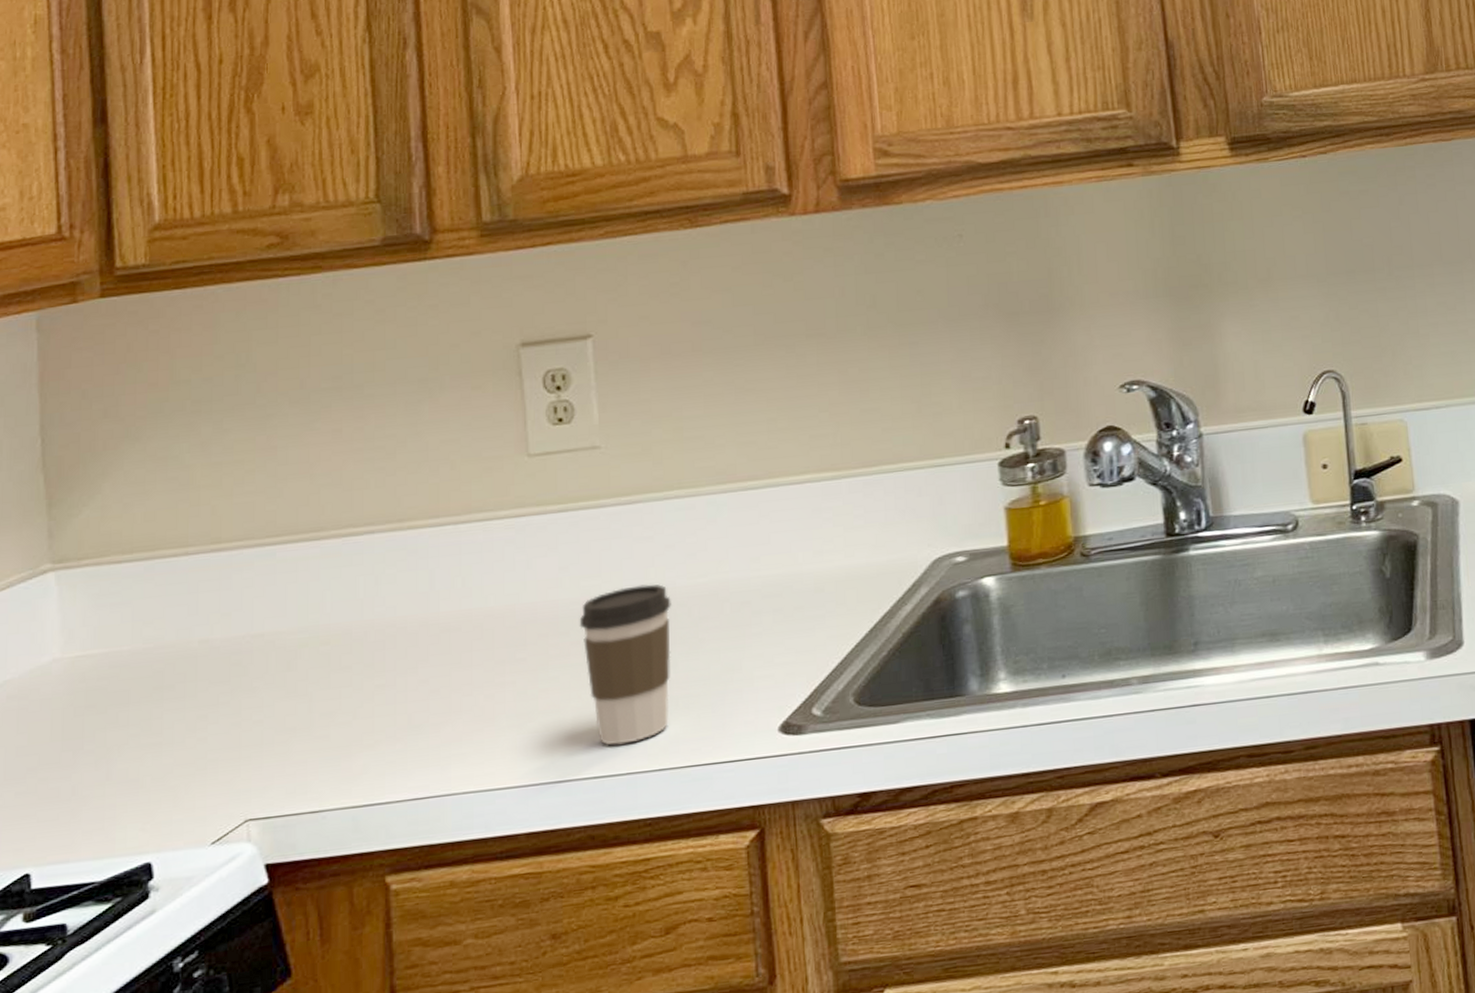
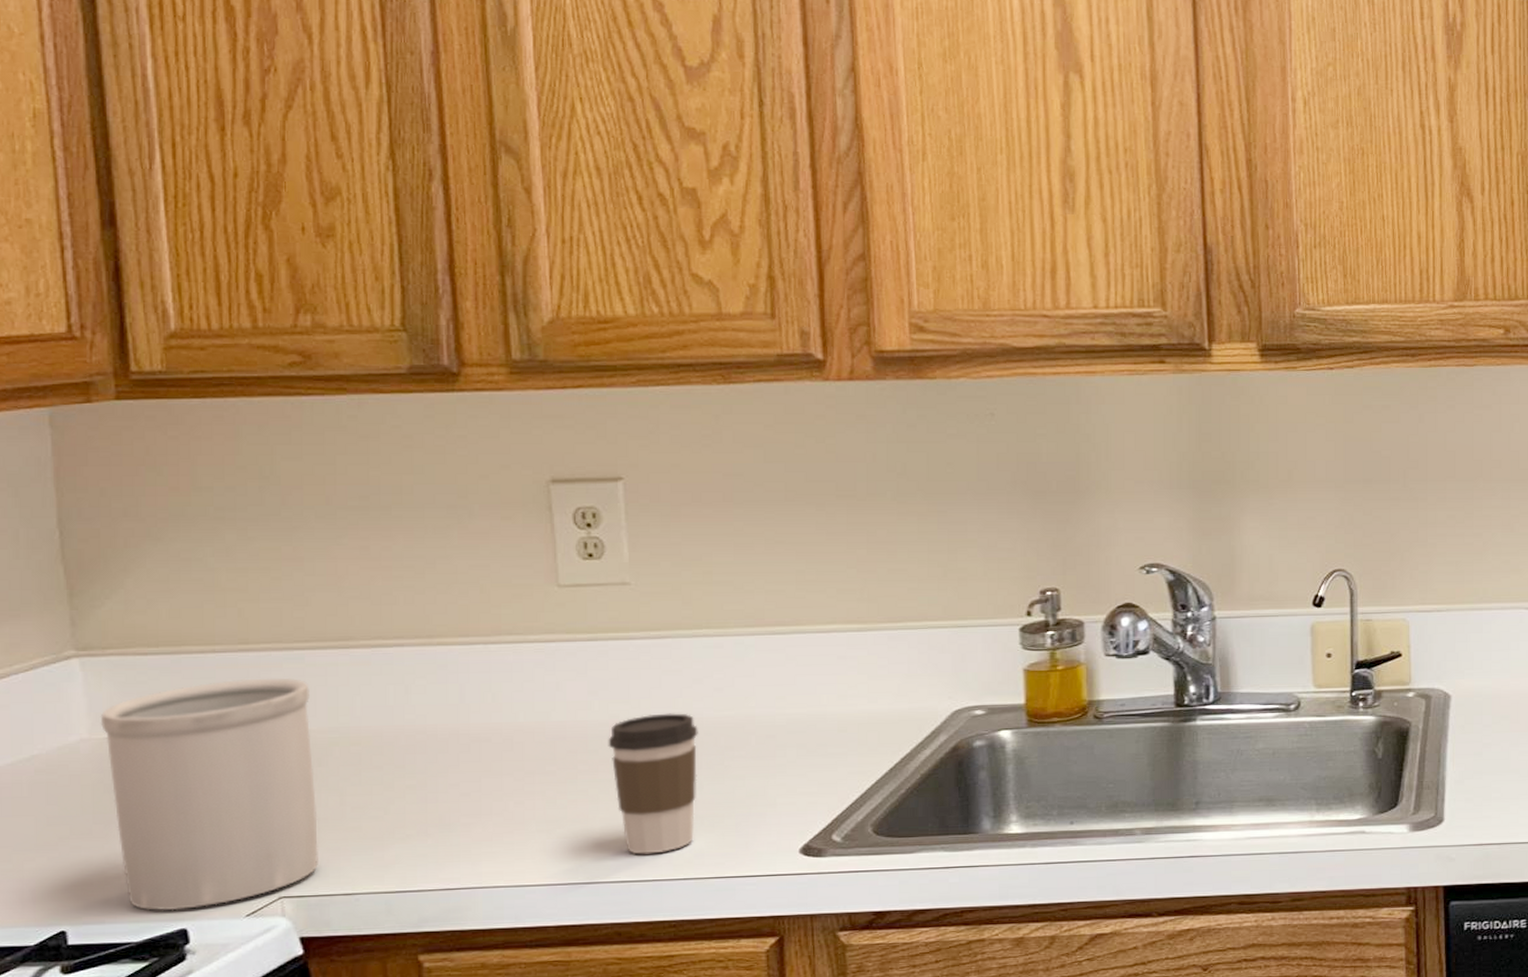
utensil holder: none [72,576,286,845] -> present [100,677,318,911]

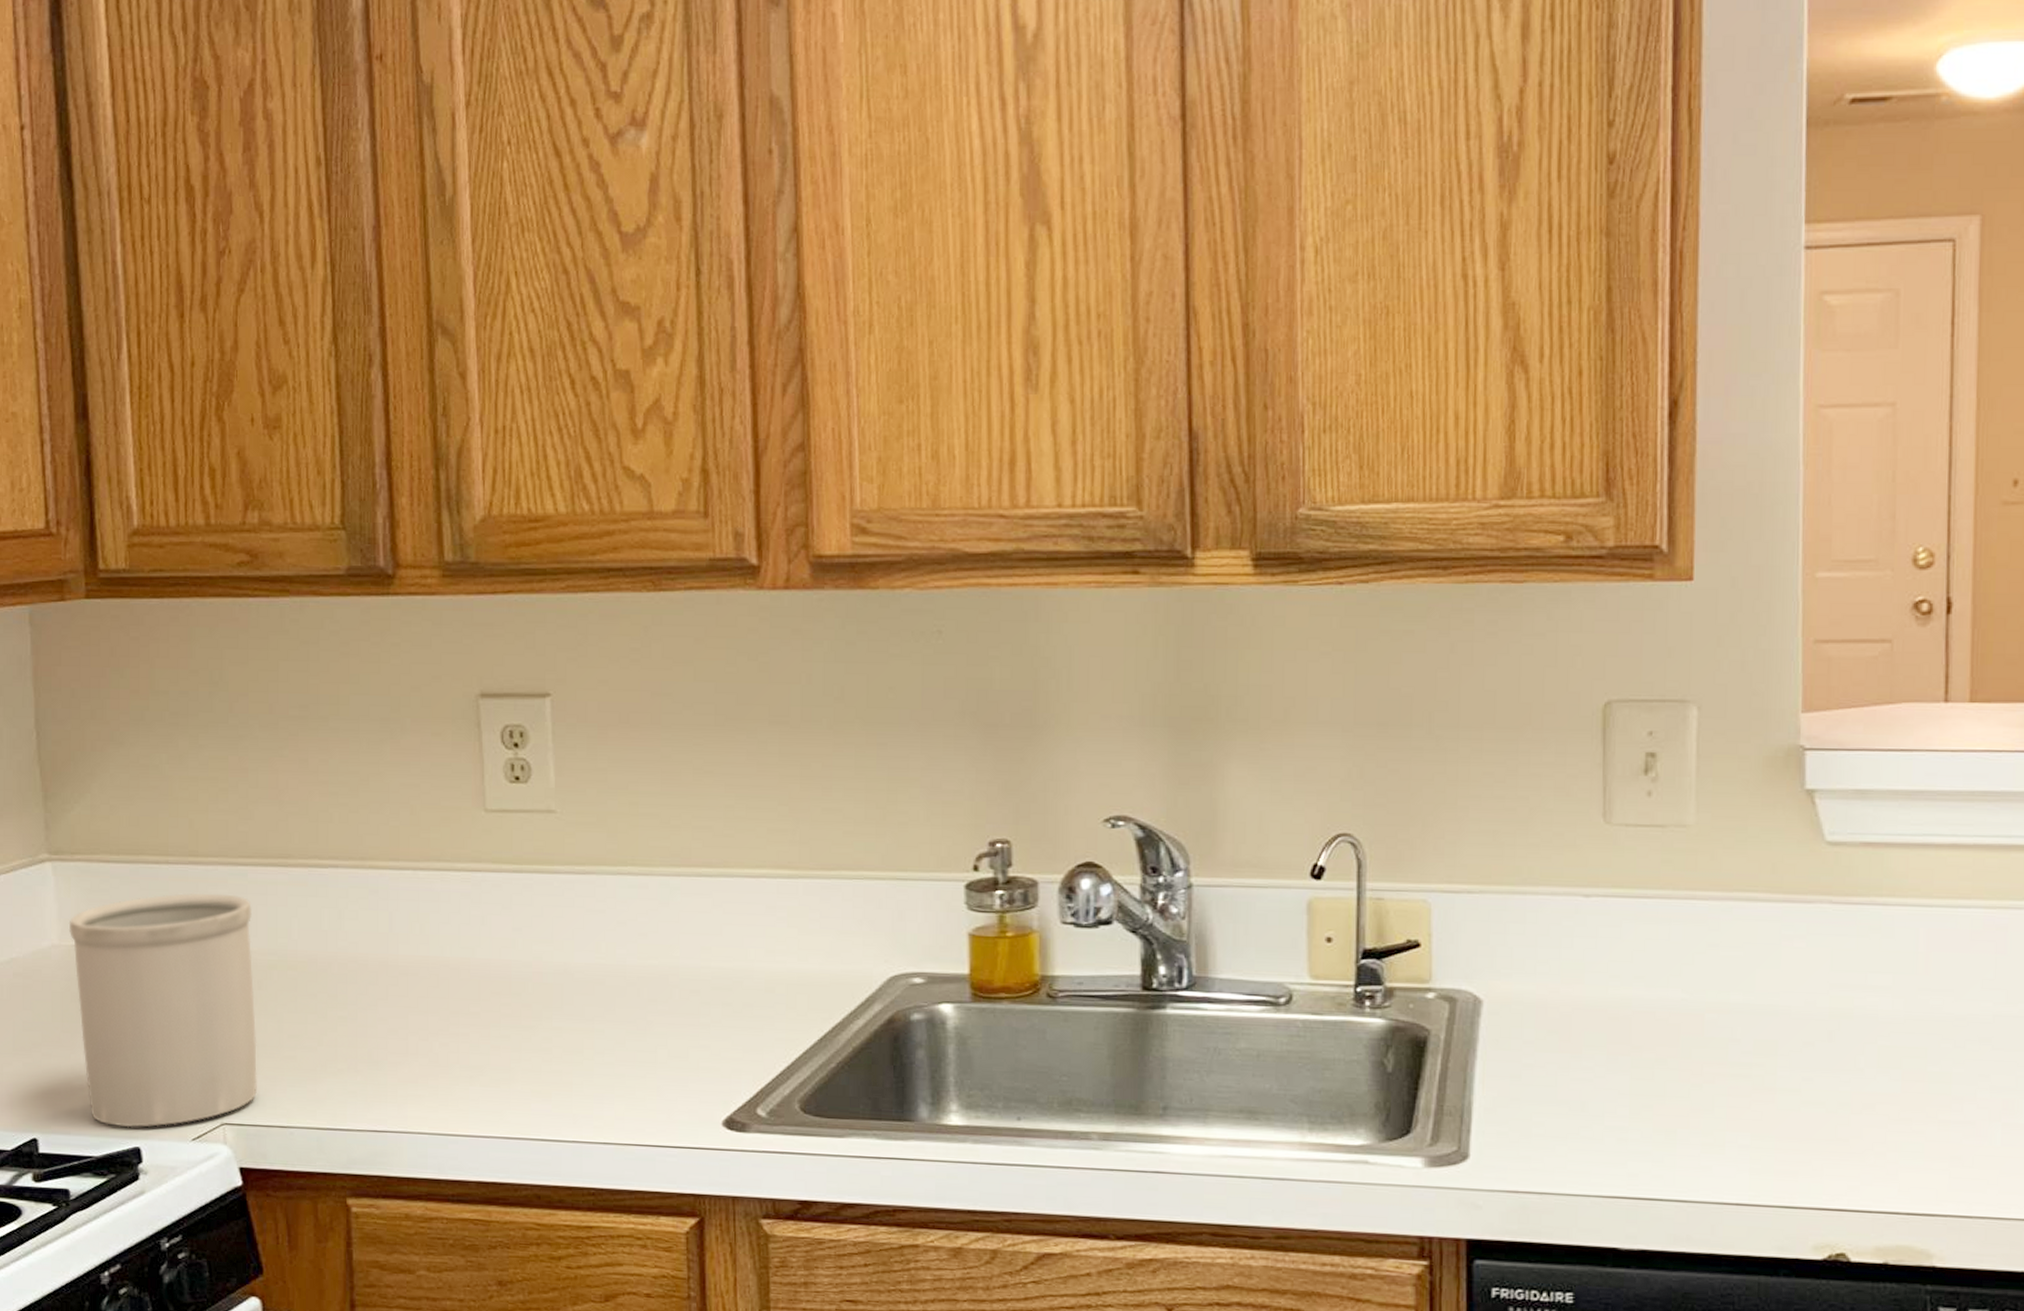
coffee cup: present [608,713,698,855] -> none [531,957,621,1112]

